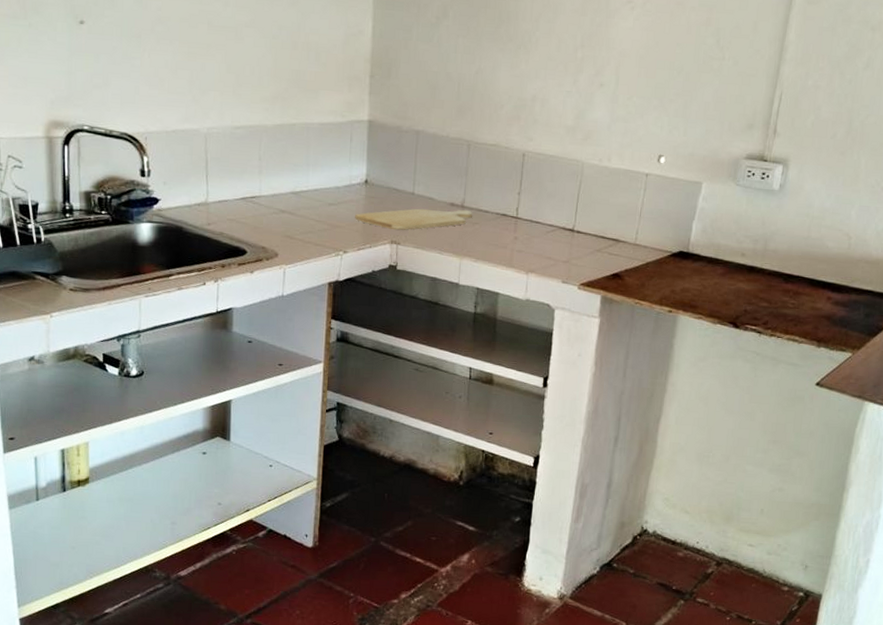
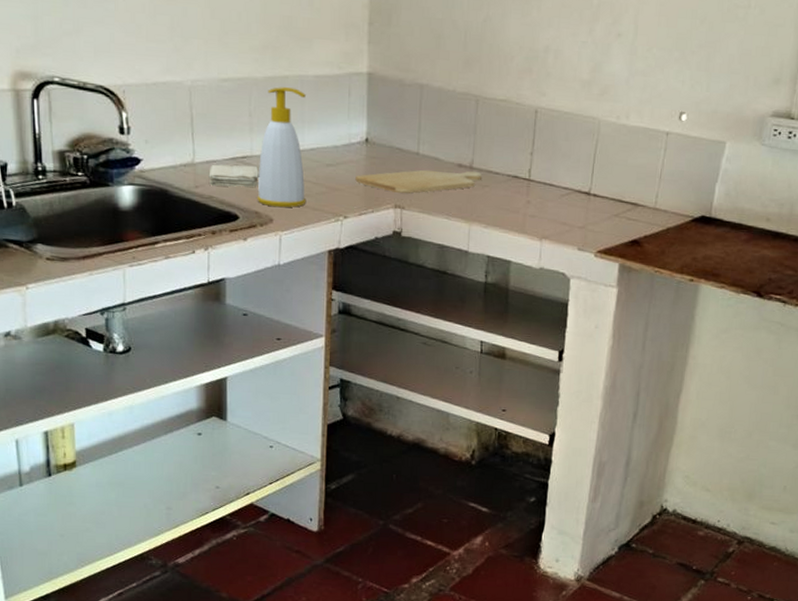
washcloth: none [220,203,266,224] -> present [208,164,259,187]
soap bottle: none [264,133,311,243] -> present [257,87,306,208]

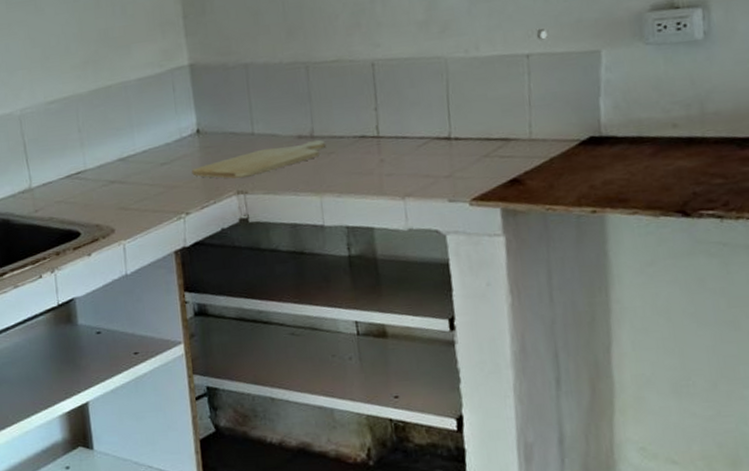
washcloth: present [208,164,259,187] -> none [46,179,96,207]
soap bottle: present [257,87,306,208] -> none [93,95,146,217]

